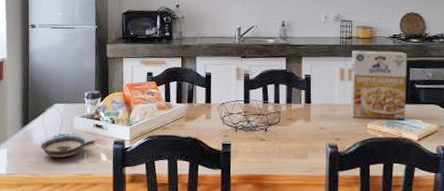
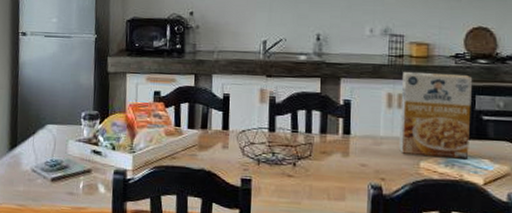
saucer: present [41,135,86,158] -> none [30,162,81,188]

